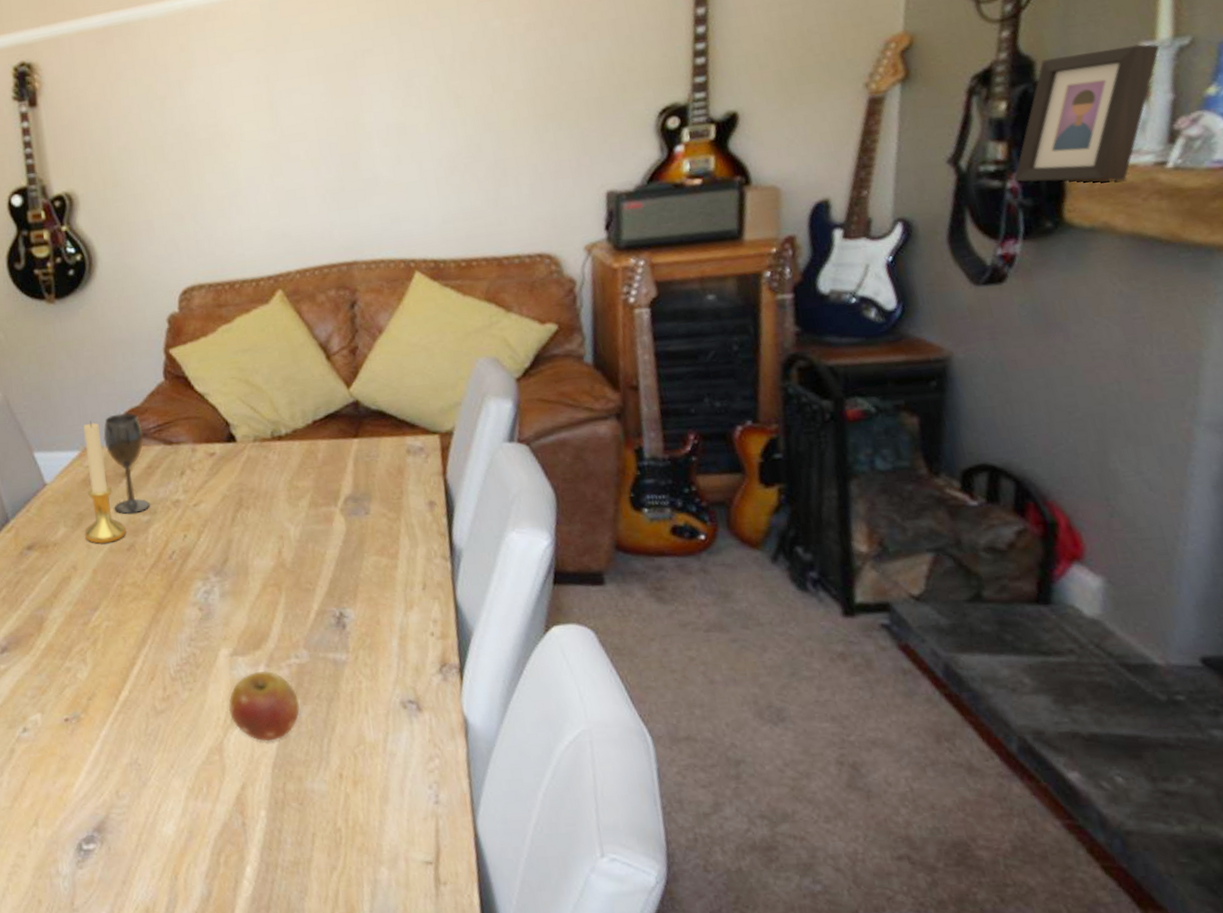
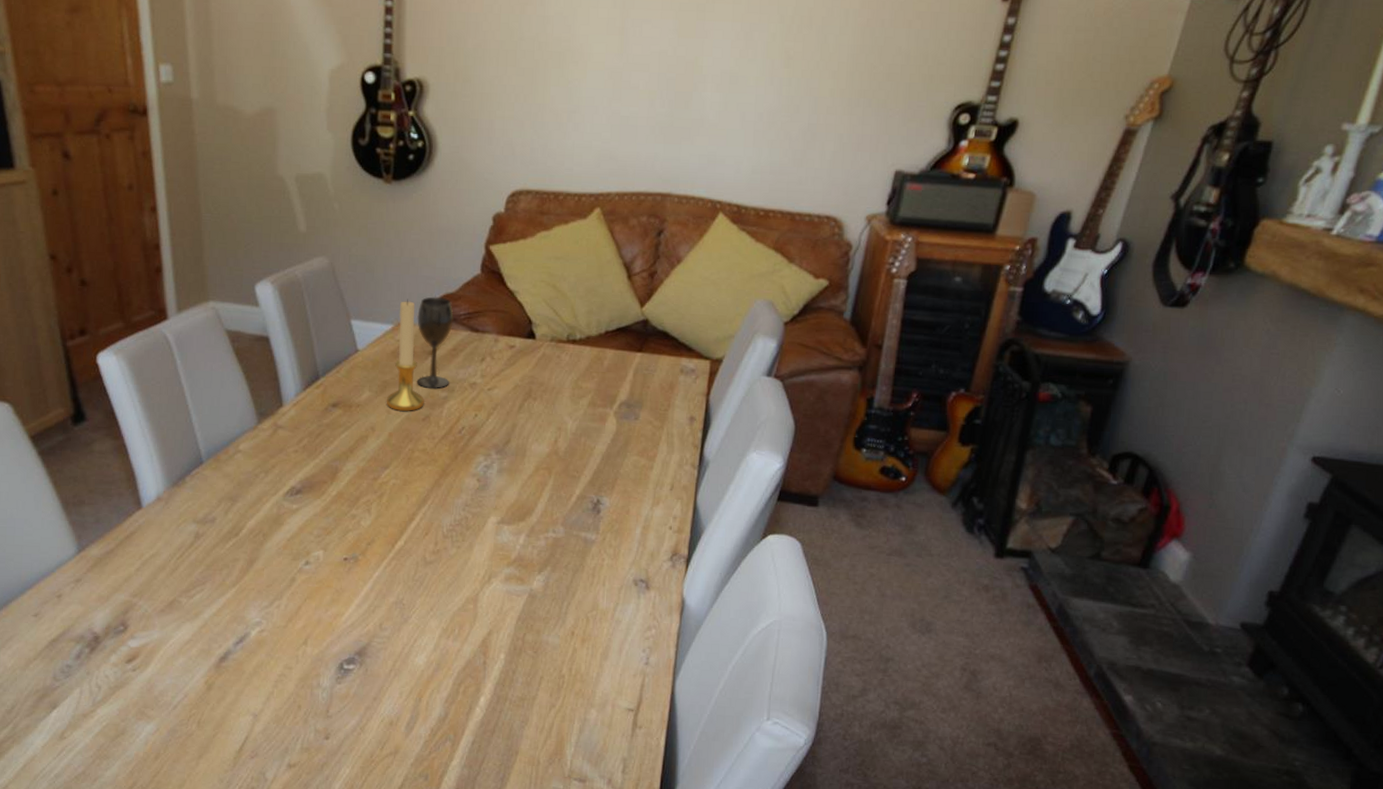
fruit: present [229,671,300,742] -> none [488,540,549,598]
picture frame: present [1014,44,1159,183] -> none [1217,122,1356,239]

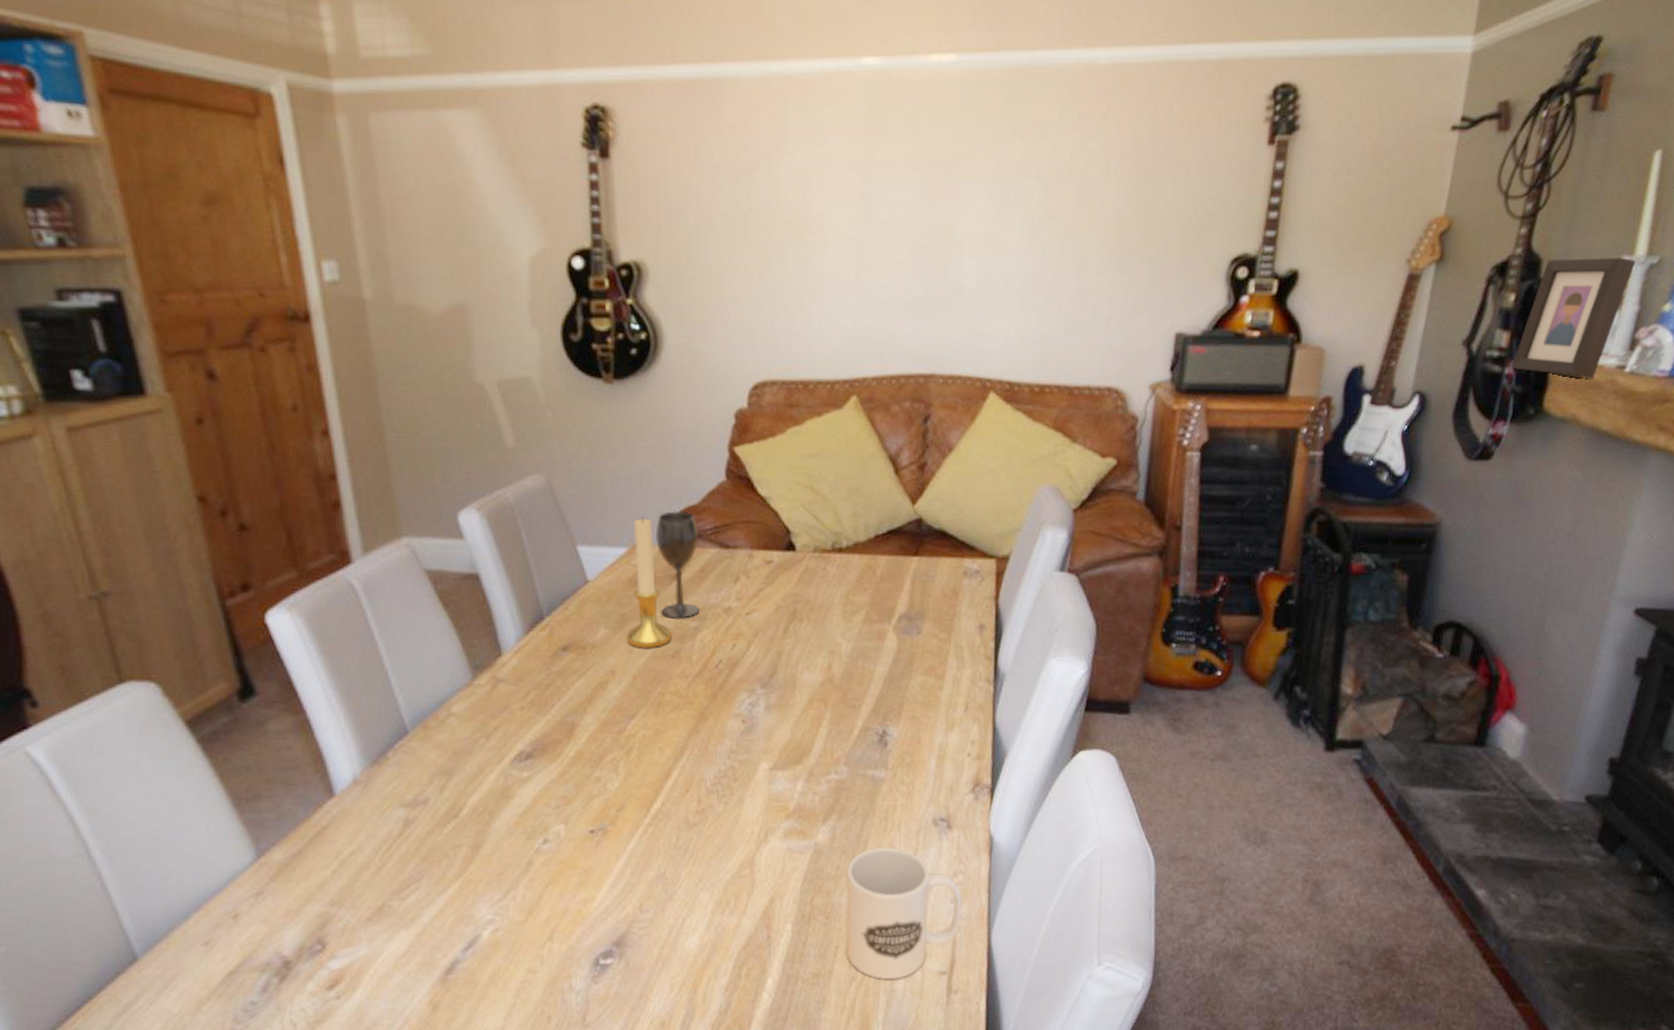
mug: none [549,598,653,711] -> present [845,847,962,980]
picture frame: none [1217,122,1356,239] -> present [1511,257,1635,379]

